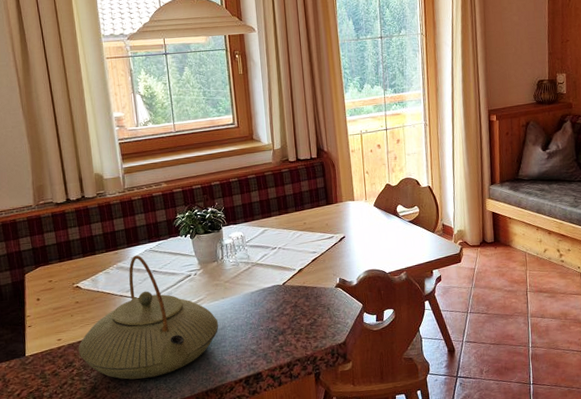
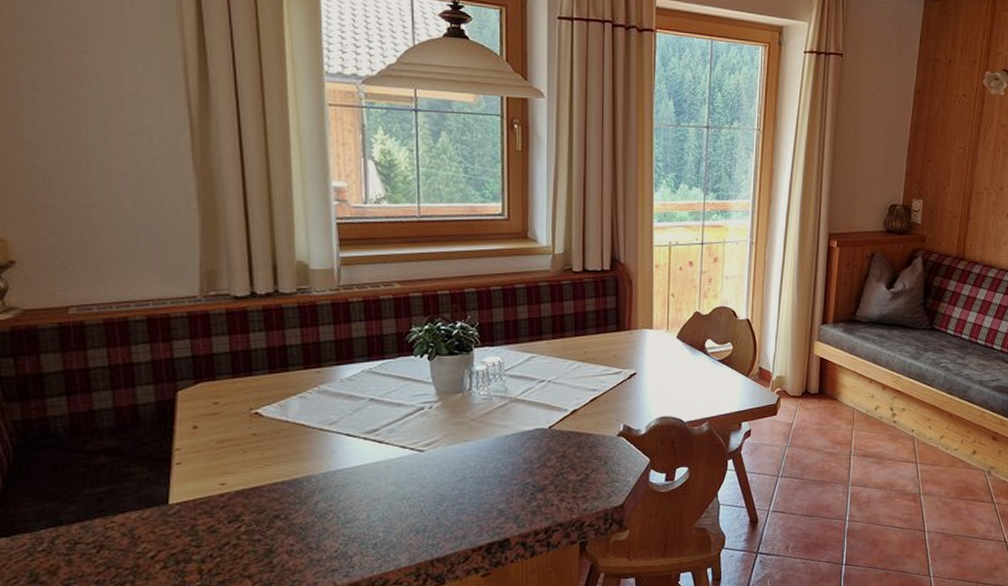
teapot: present [78,255,219,380] -> none [250,377,457,542]

